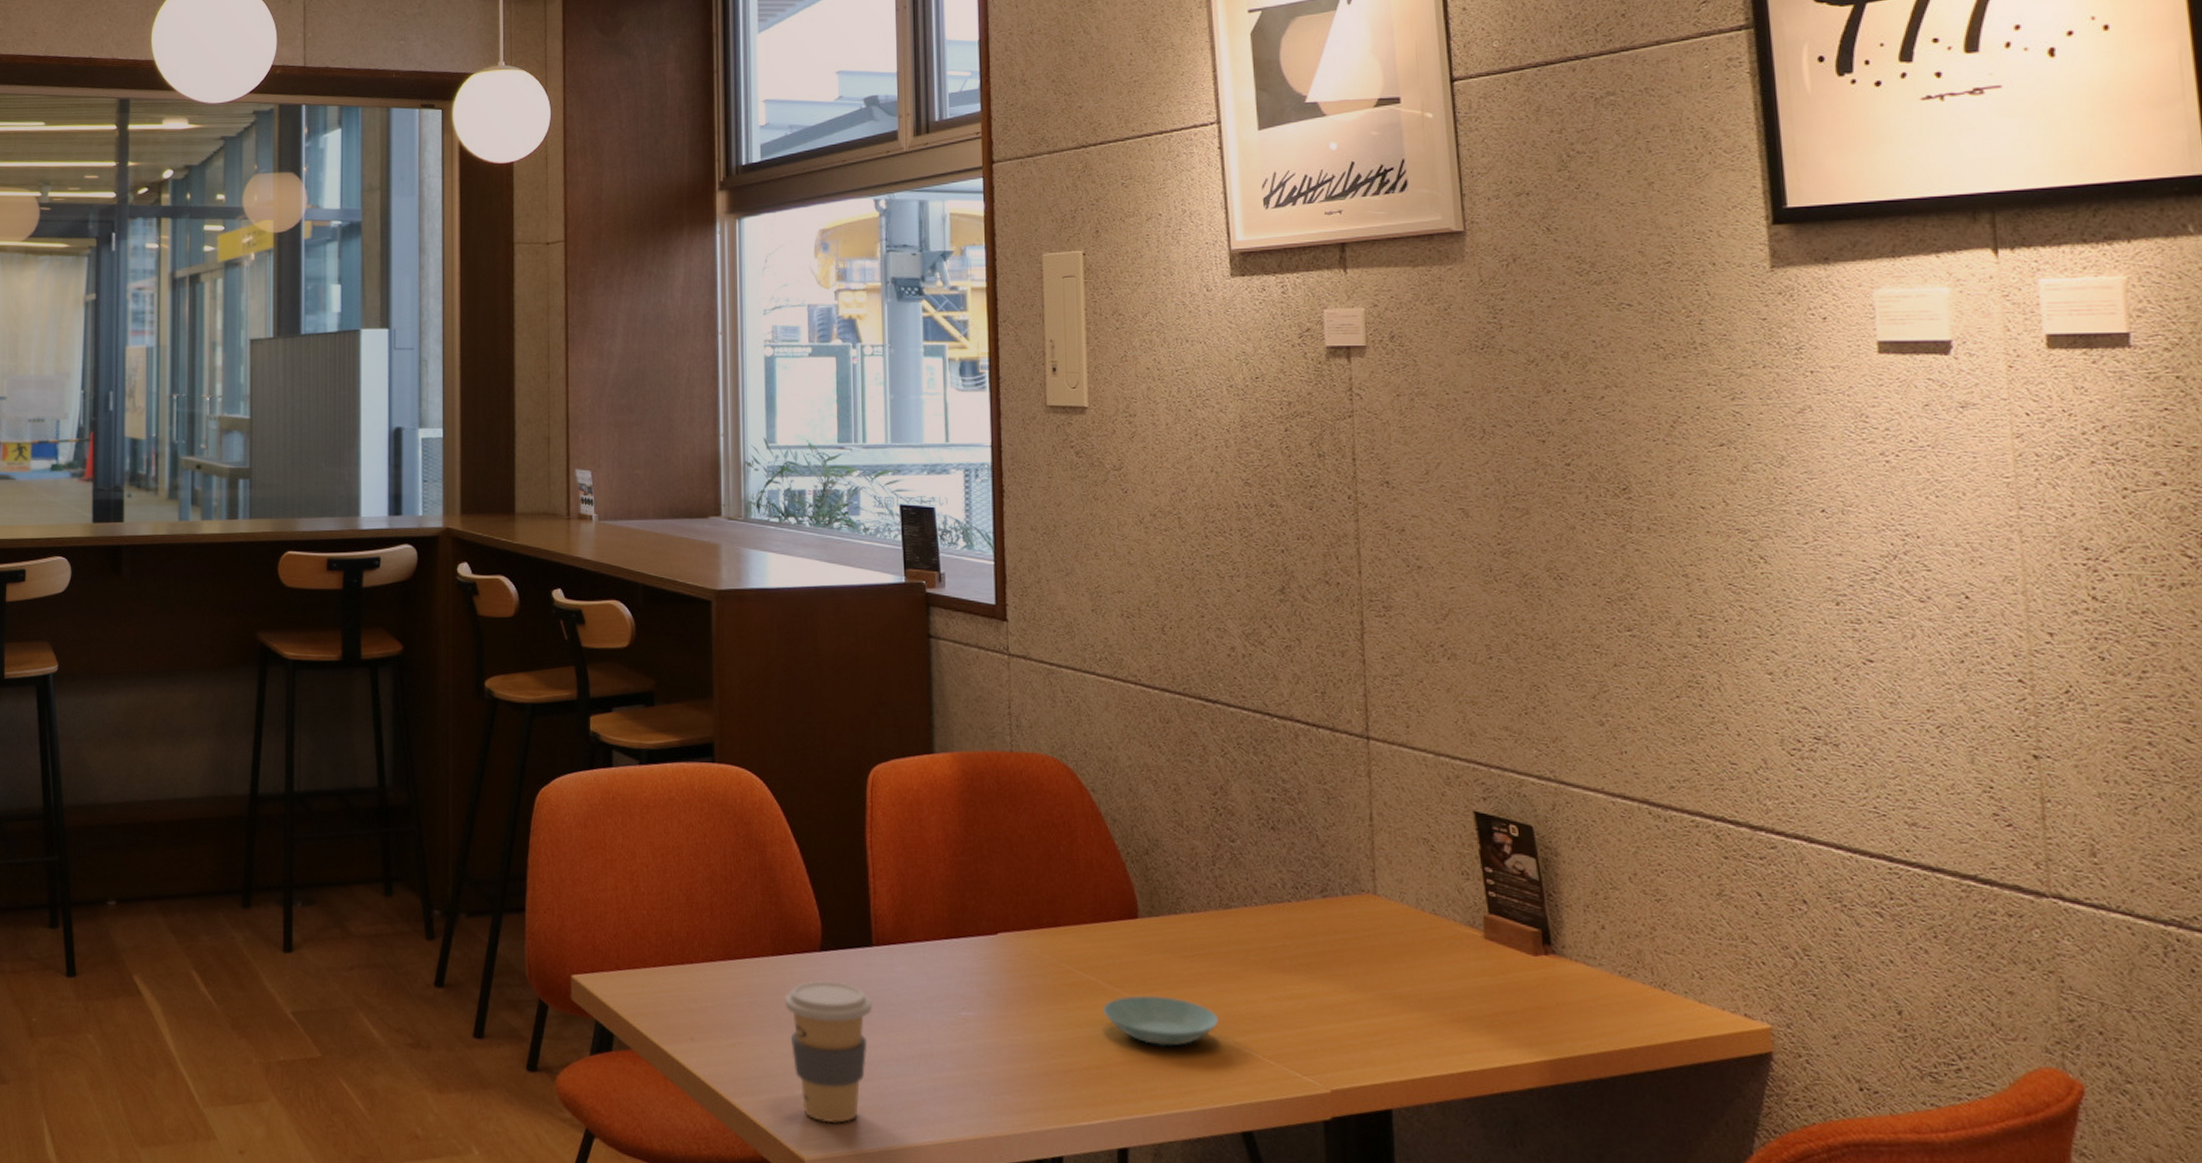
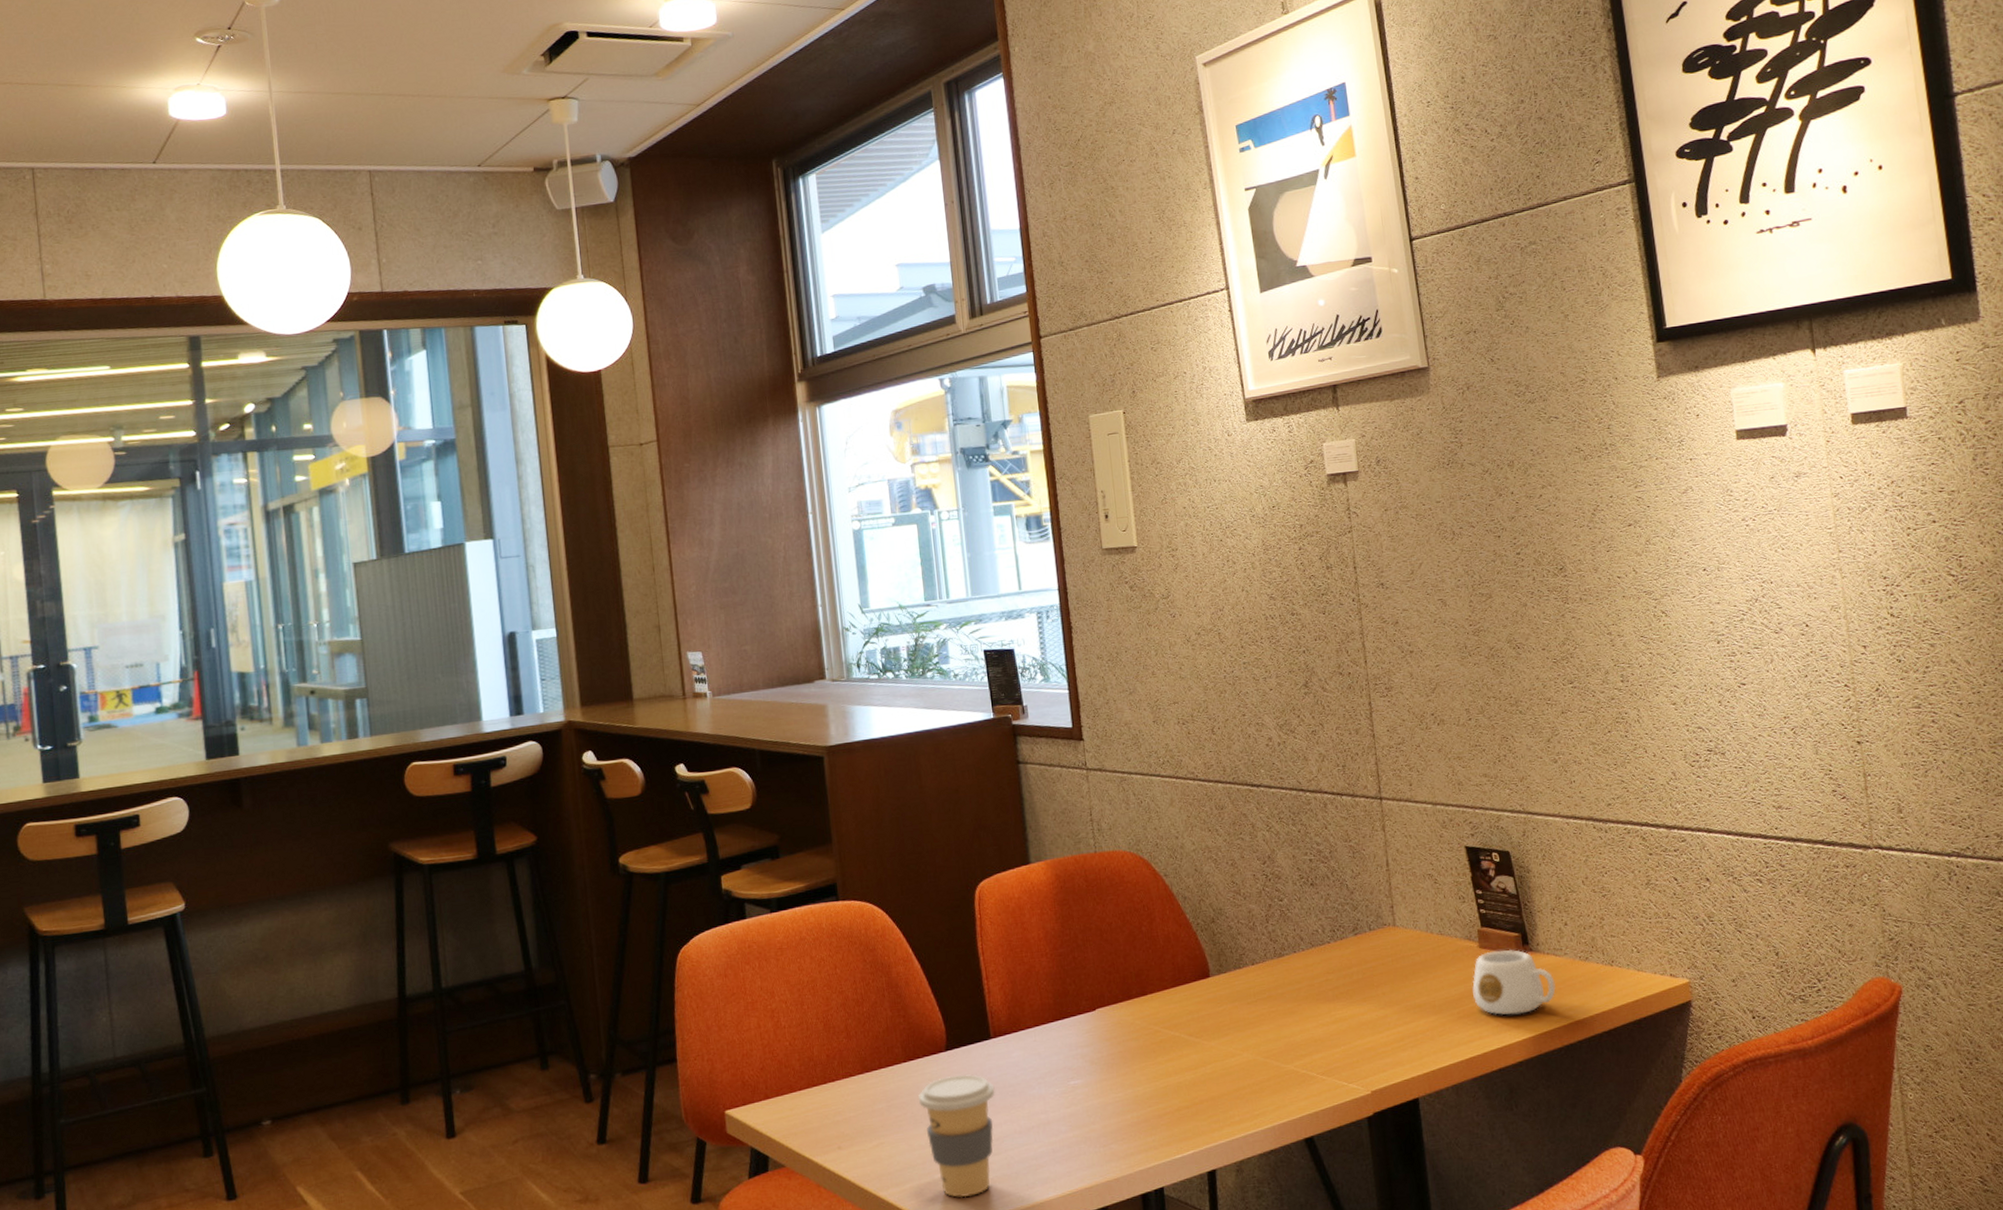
saucer: present [1102,995,1218,1047] -> none [1186,1037,1280,1081]
mug: none [1472,945,1584,1030] -> present [1472,949,1556,1015]

